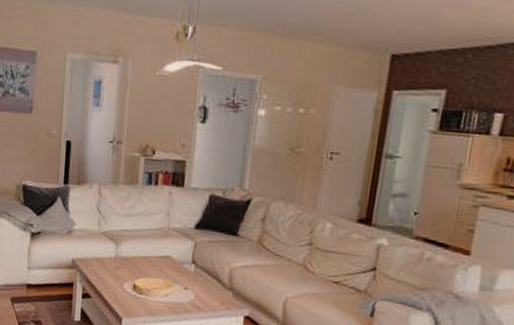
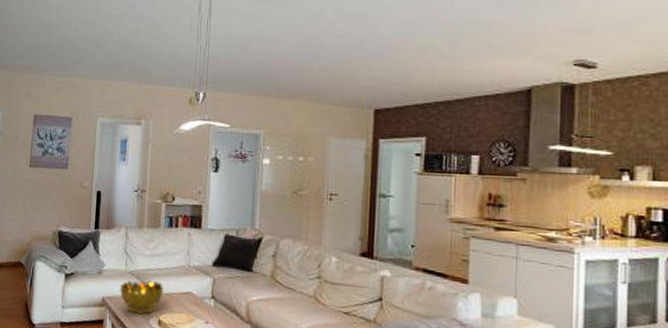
decorative bowl: none [92,241,139,278] -> present [120,280,163,315]

